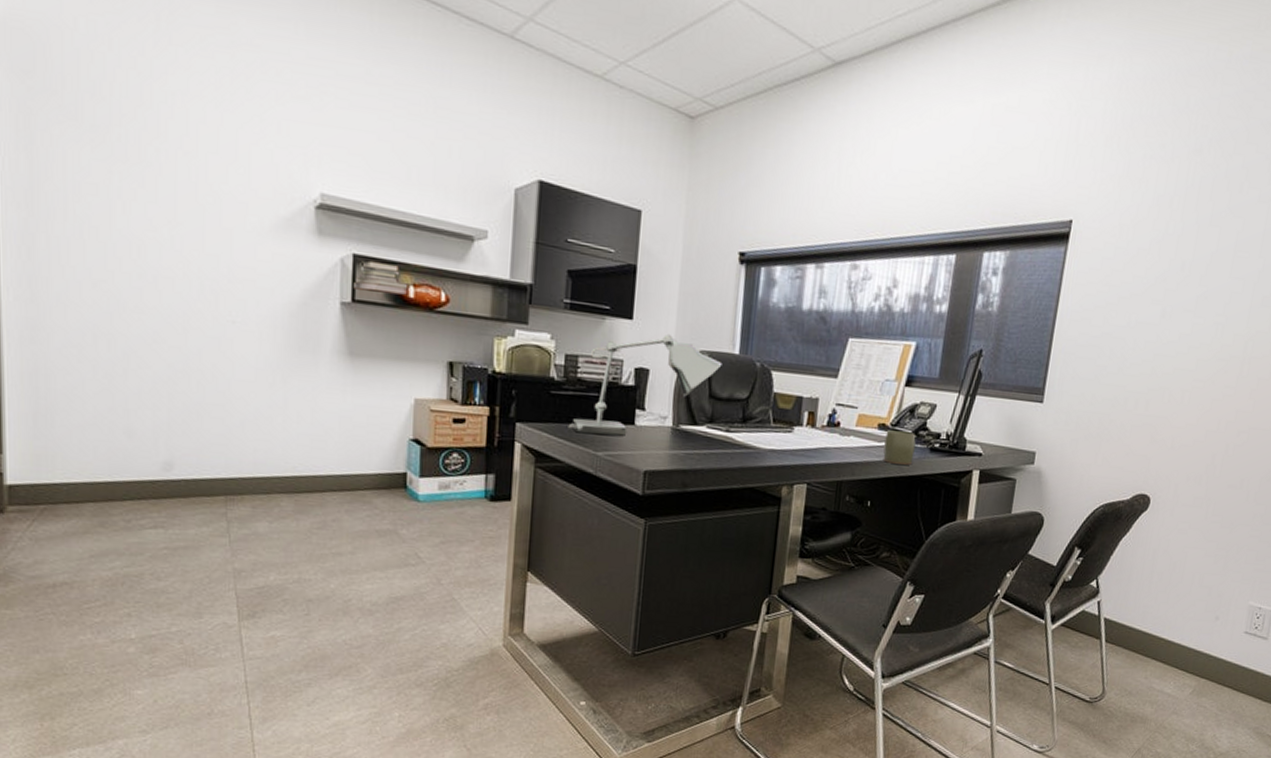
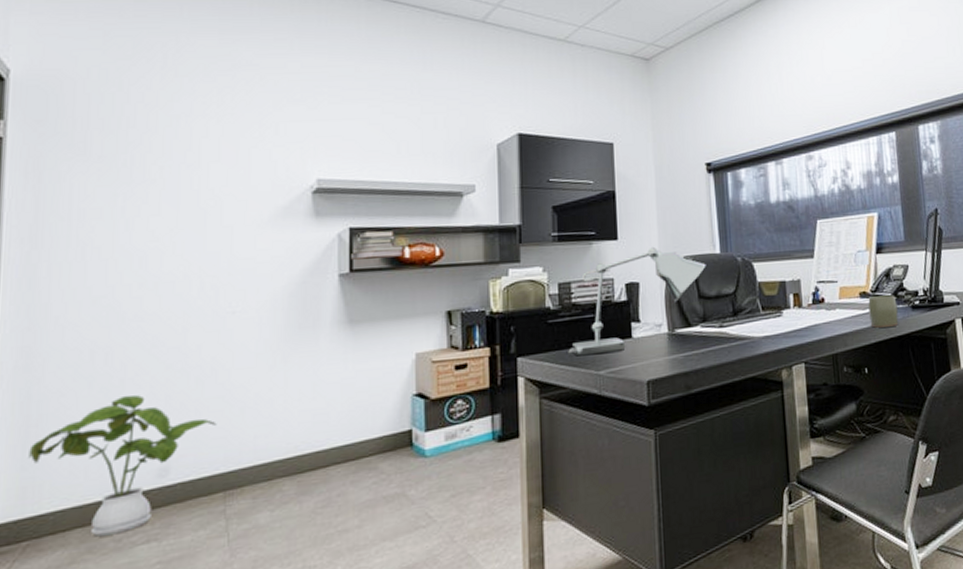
house plant: none [40,386,218,515] -> present [29,395,217,537]

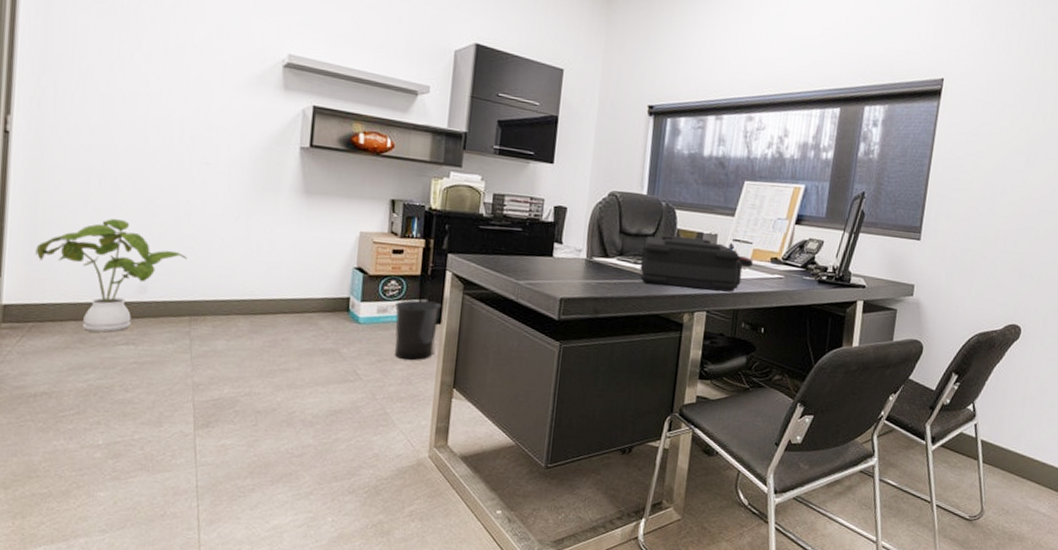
books: present [351,230,406,260] -> none [312,111,361,142]
waste bin: none [465,413,518,488] -> present [394,299,442,360]
desk lamp: present [568,246,706,357] -> none [493,176,632,267]
briefcase: none [725,286,842,346] -> present [640,234,753,292]
mug: present [868,295,899,328] -> none [775,263,805,296]

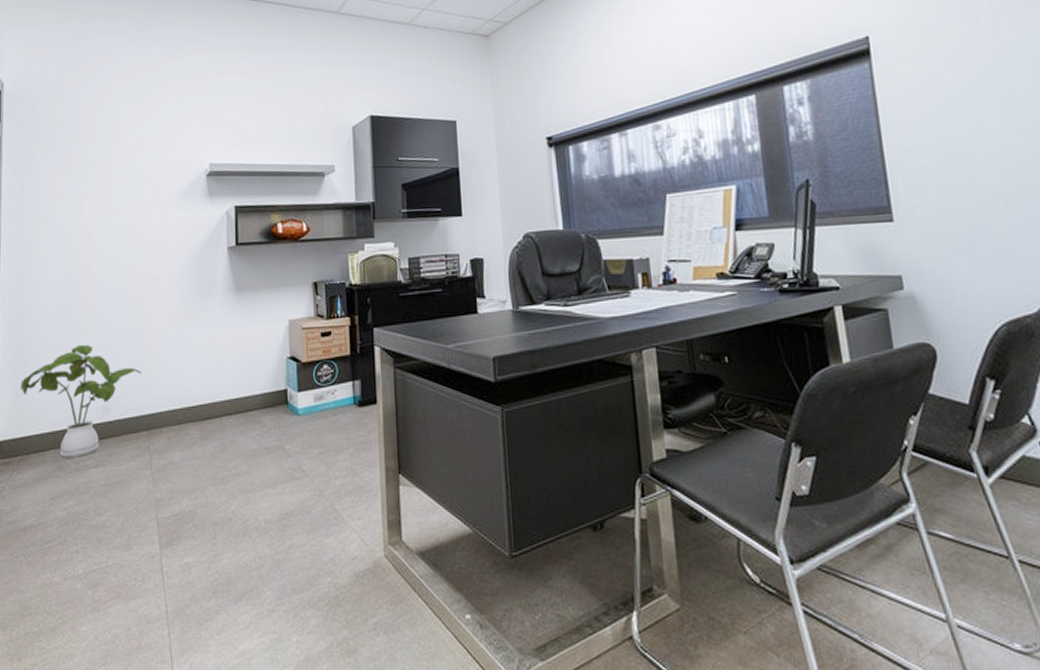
waste bin: present [394,299,442,360] -> none [330,381,376,448]
briefcase: present [640,234,753,292] -> none [569,265,697,326]

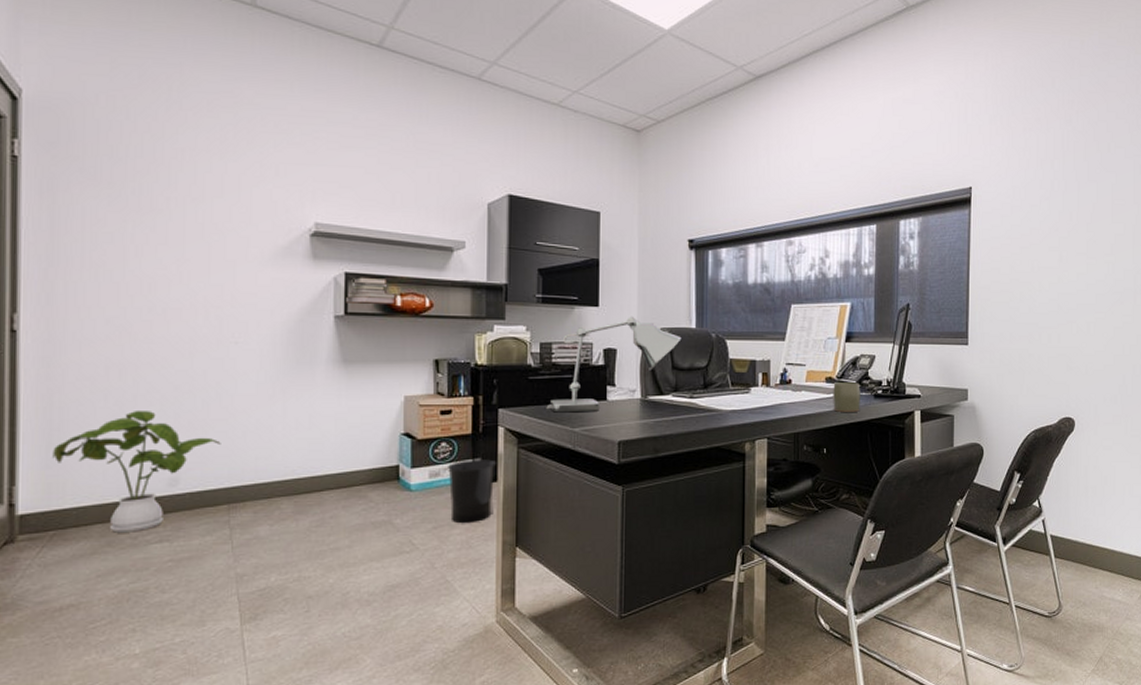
books: none [237,208,279,235] -> present [346,277,397,305]
waste bin: none [330,381,376,448] -> present [448,459,497,523]
desk lamp: none [418,222,549,330] -> present [546,316,682,413]
mug: none [726,277,764,313] -> present [833,382,861,412]

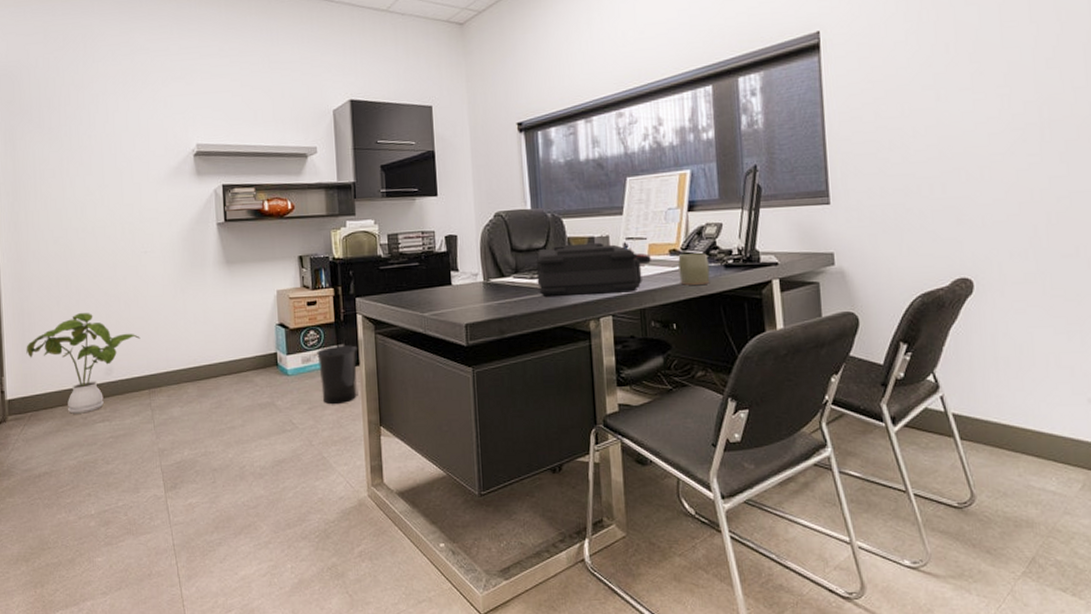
desk lamp: present [546,316,682,413] -> none [397,202,518,299]
briefcase: none [696,365,808,417] -> present [536,242,651,296]

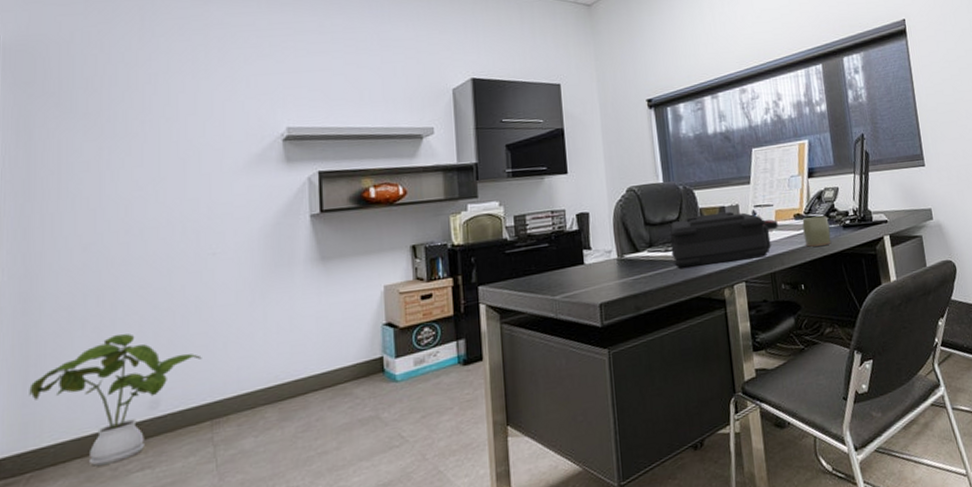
books: present [225,187,265,212] -> none [321,173,371,201]
waste bin: present [317,345,358,404] -> none [432,338,481,409]

